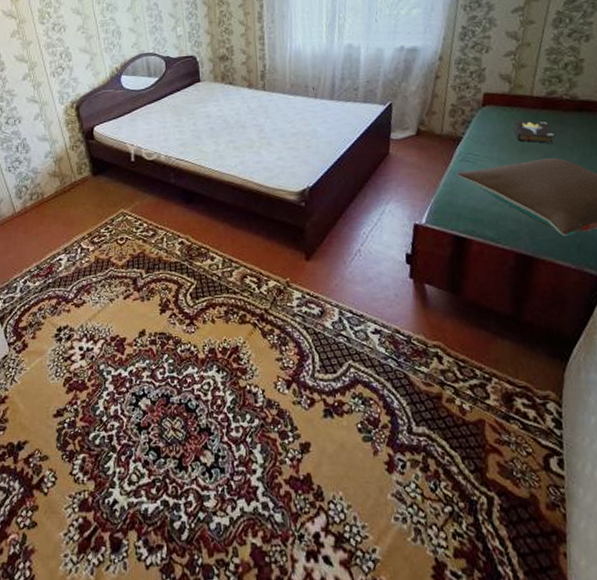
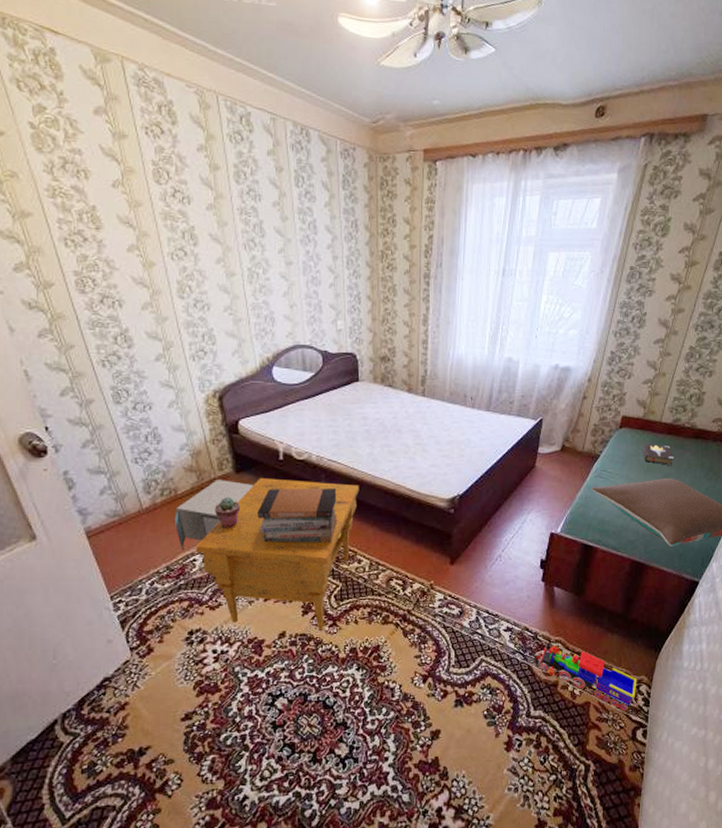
nightstand: none [42,183,109,250] -> present [174,480,253,550]
nightstand: none [61,179,208,331] -> present [195,478,360,632]
potted succulent: none [75,199,99,229] -> present [214,497,241,529]
book stack: none [114,186,189,241] -> present [258,489,338,543]
toy train: none [409,349,542,434] -> present [534,644,637,711]

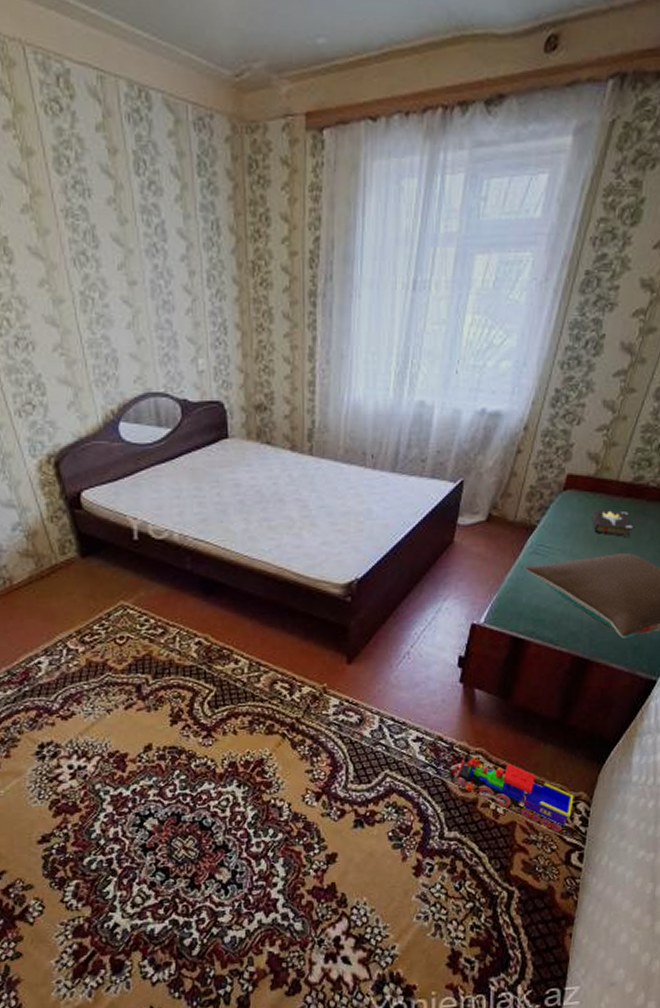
nightstand: present [174,480,253,550] -> none [11,566,104,651]
nightstand: present [195,478,360,632] -> none [39,563,234,744]
potted succulent: present [214,497,241,529] -> none [58,587,90,625]
book stack: present [258,489,338,543] -> none [111,574,209,641]

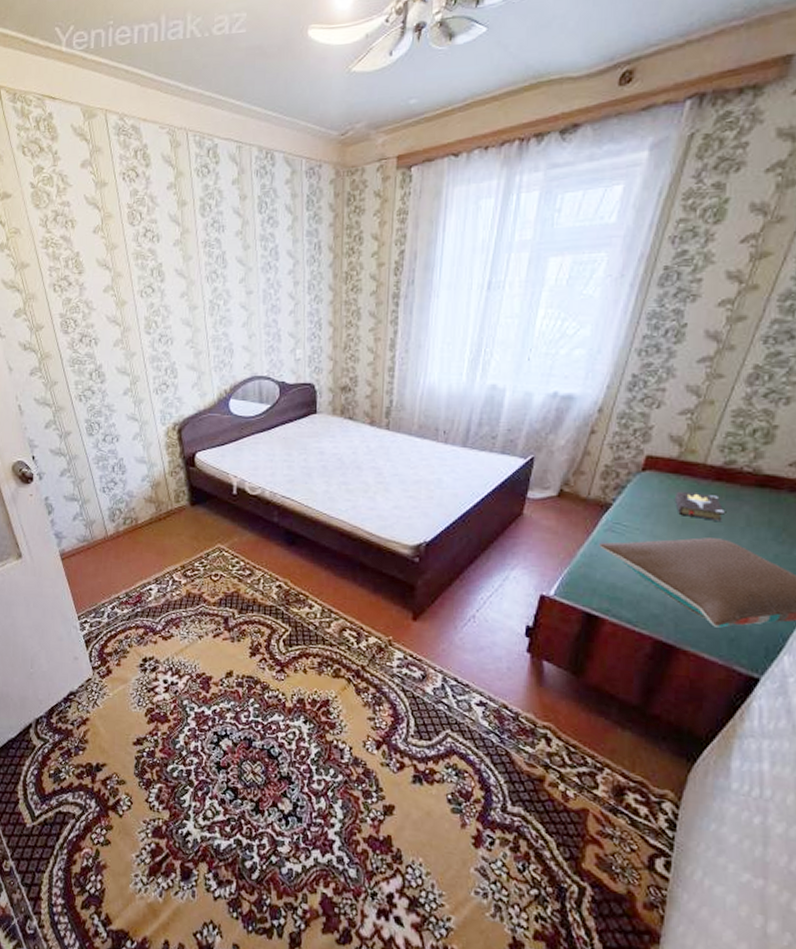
toy train: present [449,756,574,832] -> none [513,728,659,831]

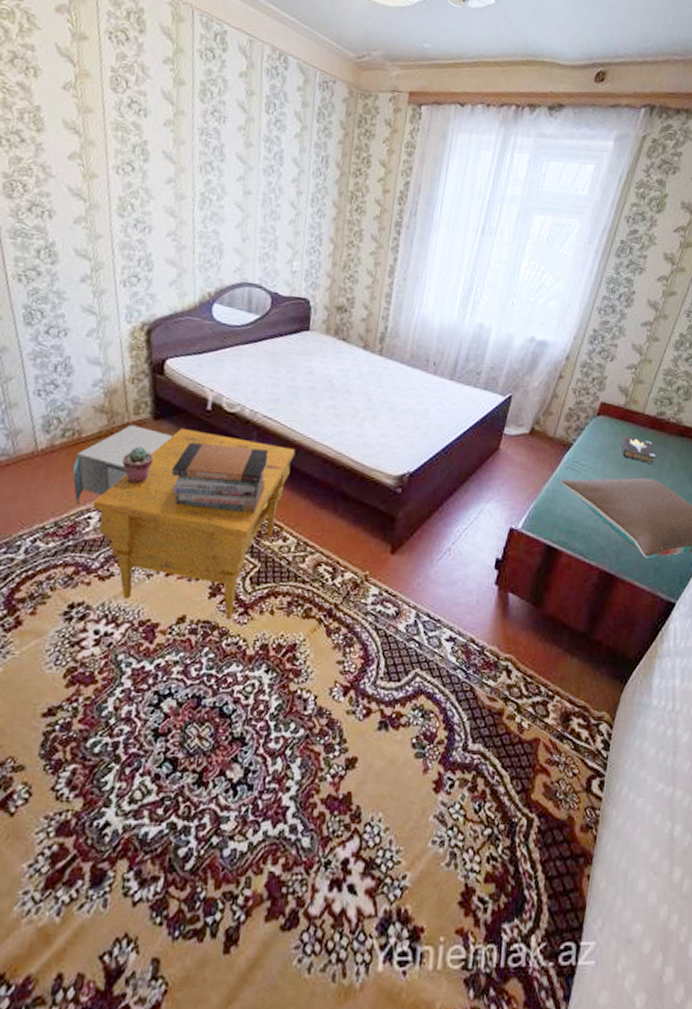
nightstand: none [134,511,207,578] -> present [72,425,172,504]
nightstand: none [152,512,314,677] -> present [92,429,296,620]
potted succulent: none [170,529,195,561] -> present [122,447,154,484]
book stack: none [210,523,290,584] -> present [172,442,269,514]

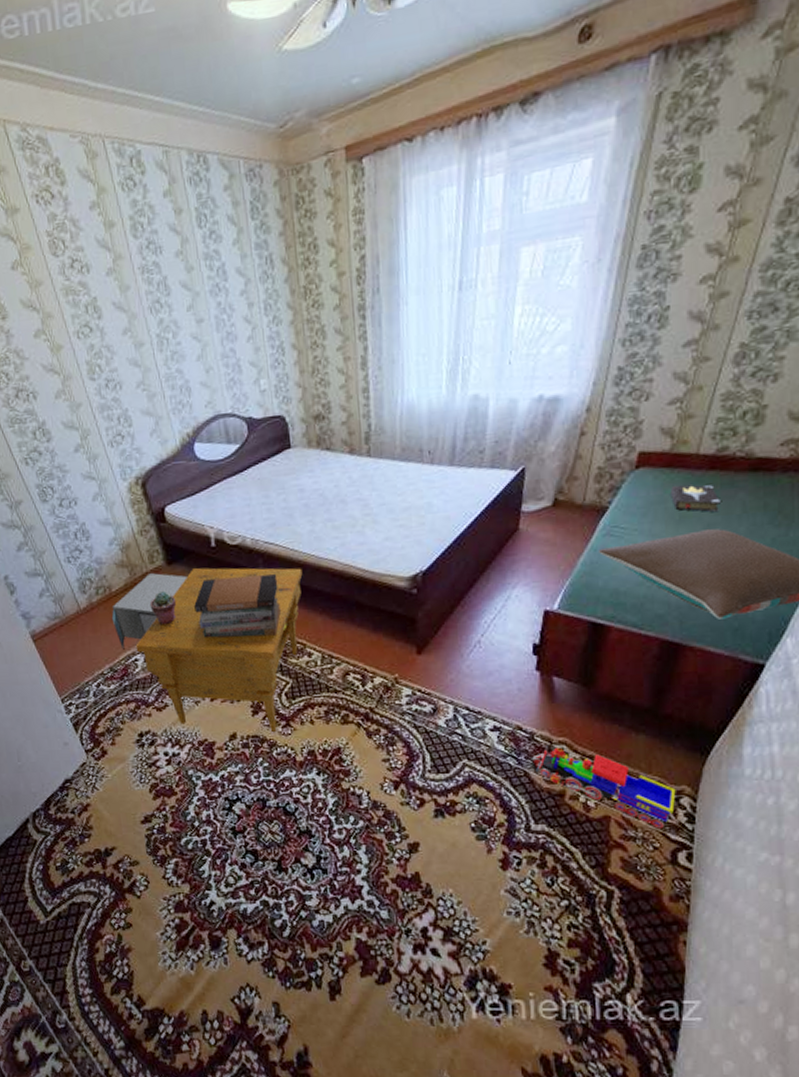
toy train: none [478,661,597,754] -> present [530,746,676,829]

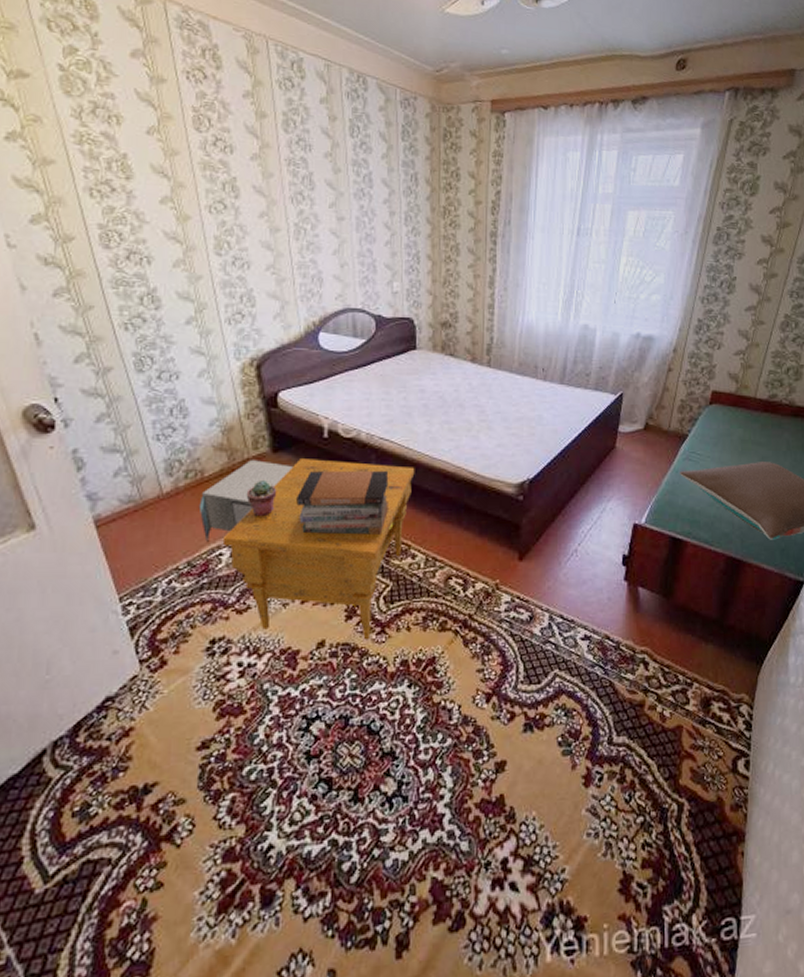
toy train: present [530,746,676,829] -> none [616,655,737,737]
hardback book: present [671,485,721,513] -> none [735,421,771,448]

